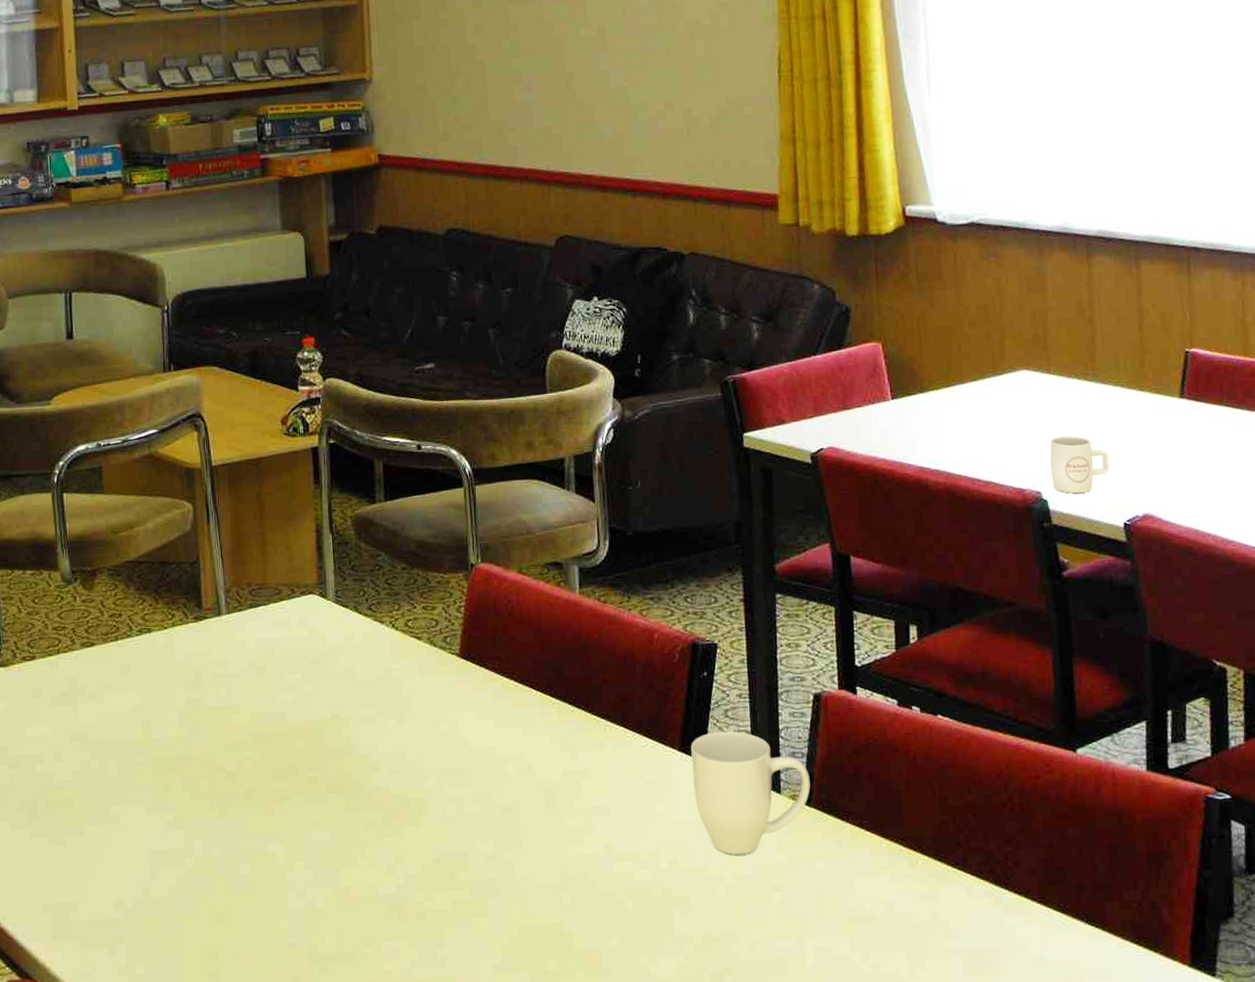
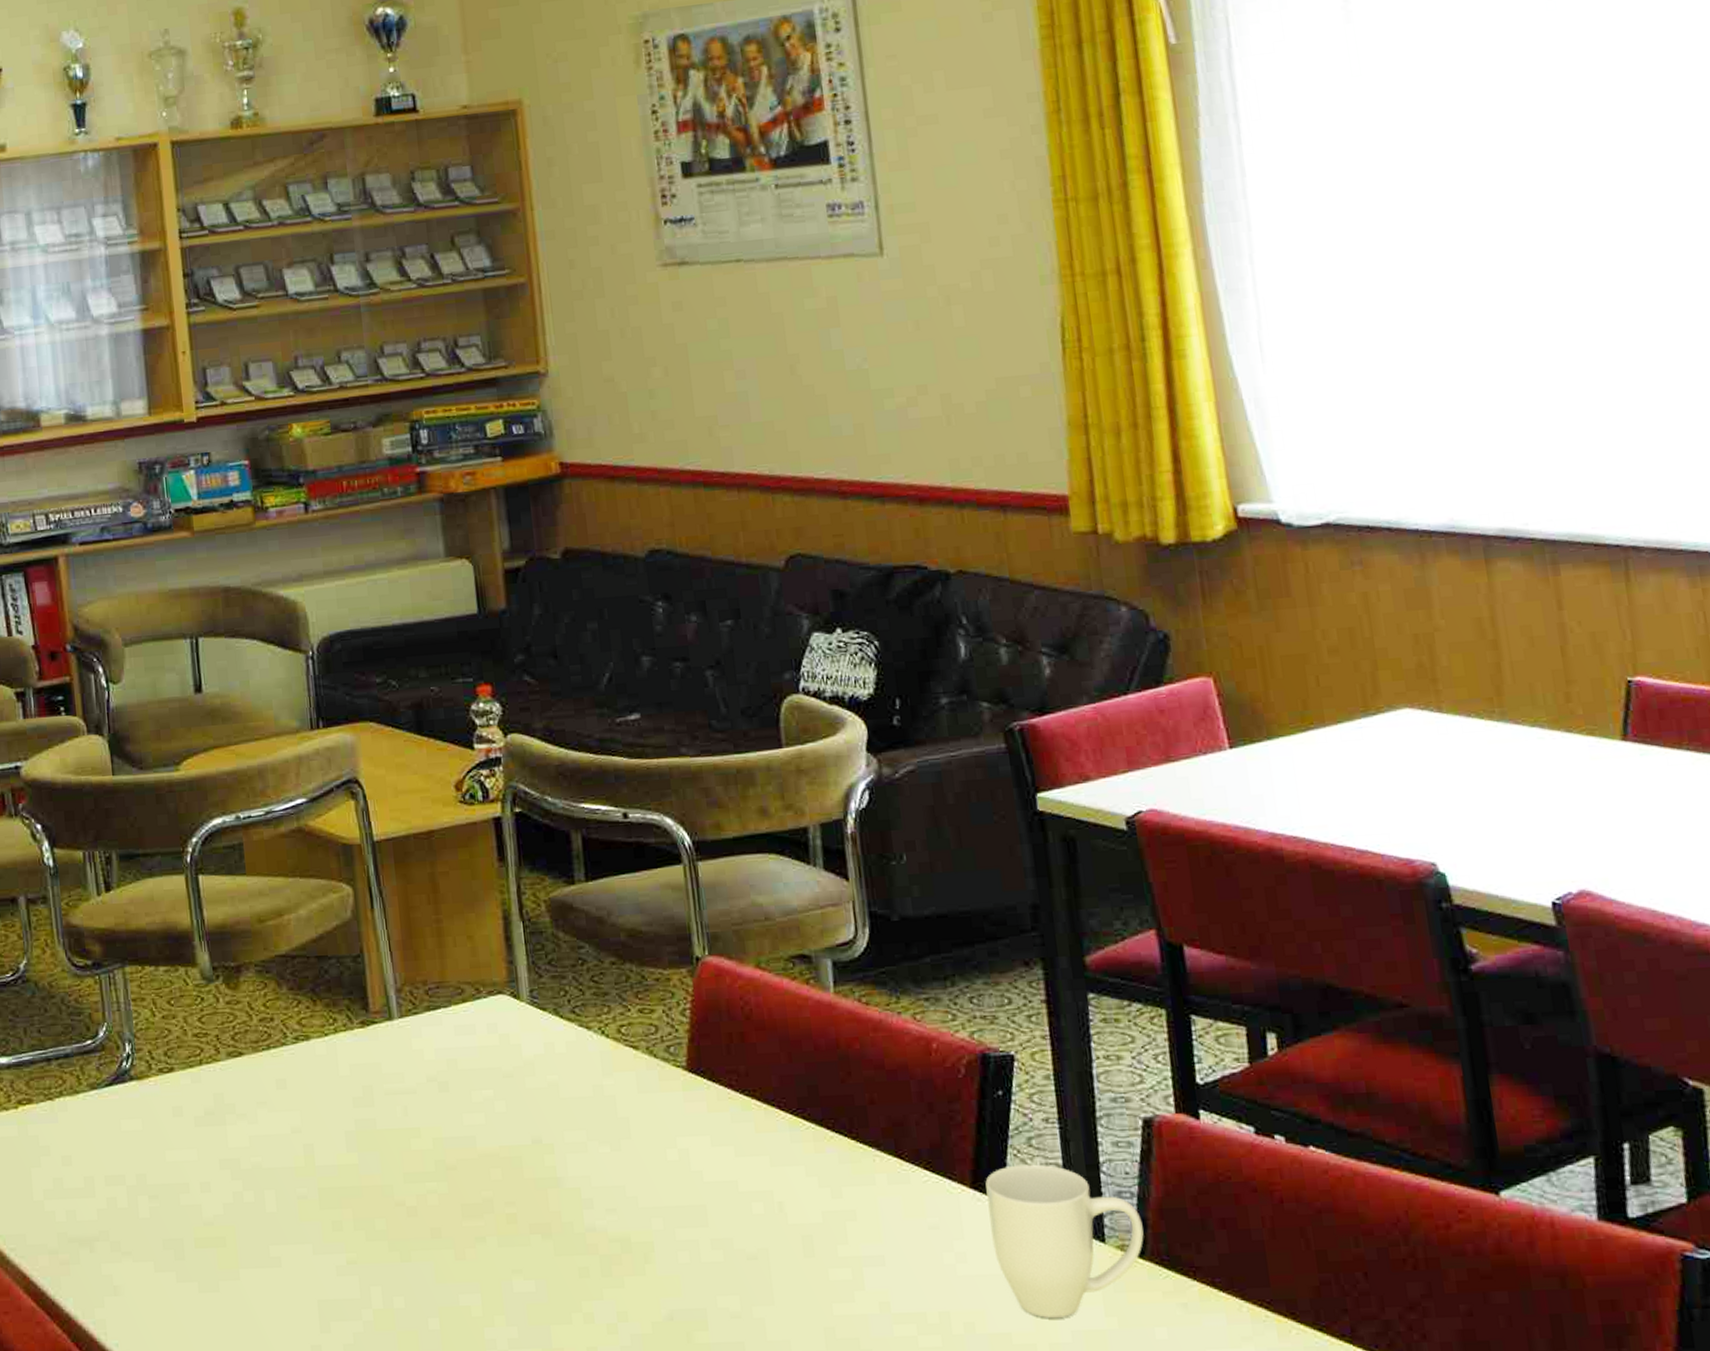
mug: present [1050,436,1109,494] -> none [1445,791,1528,865]

